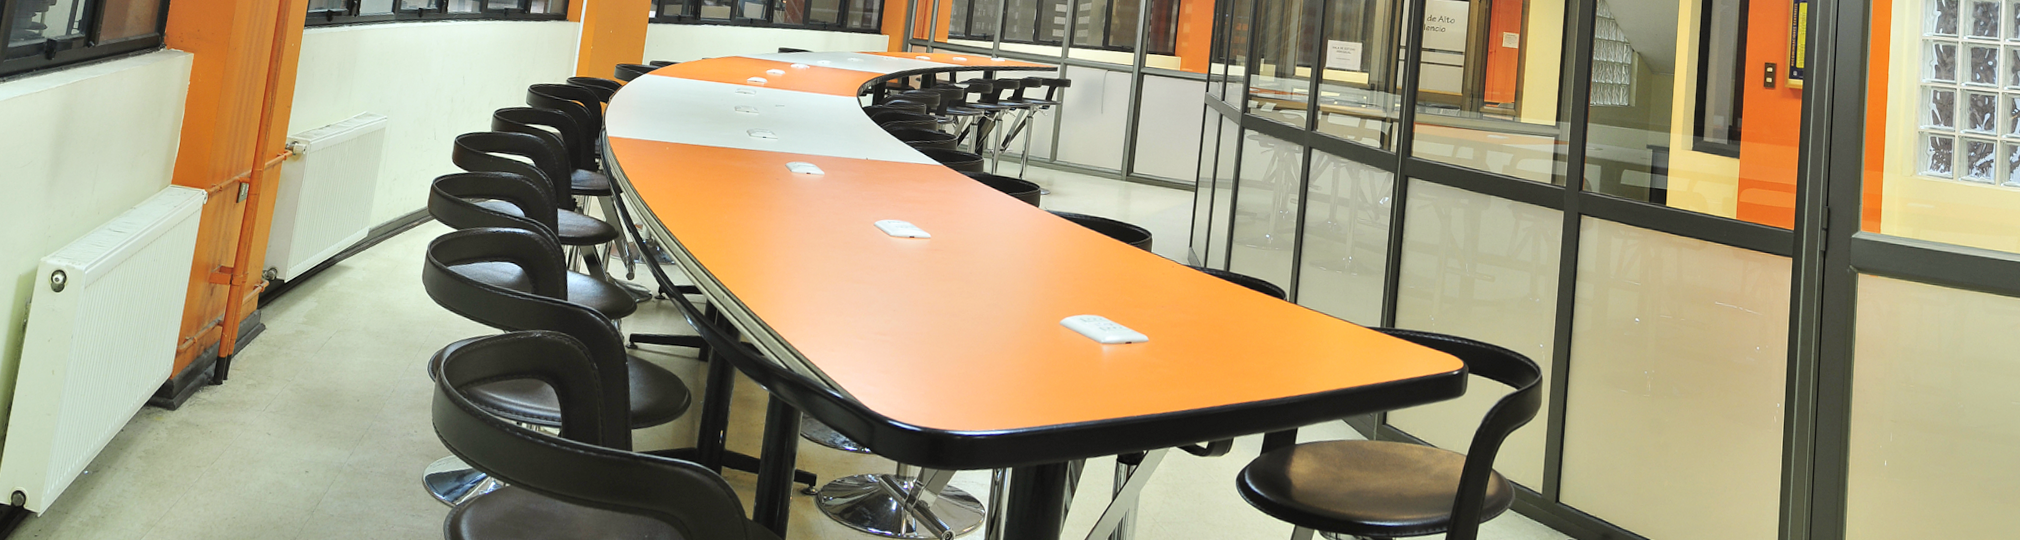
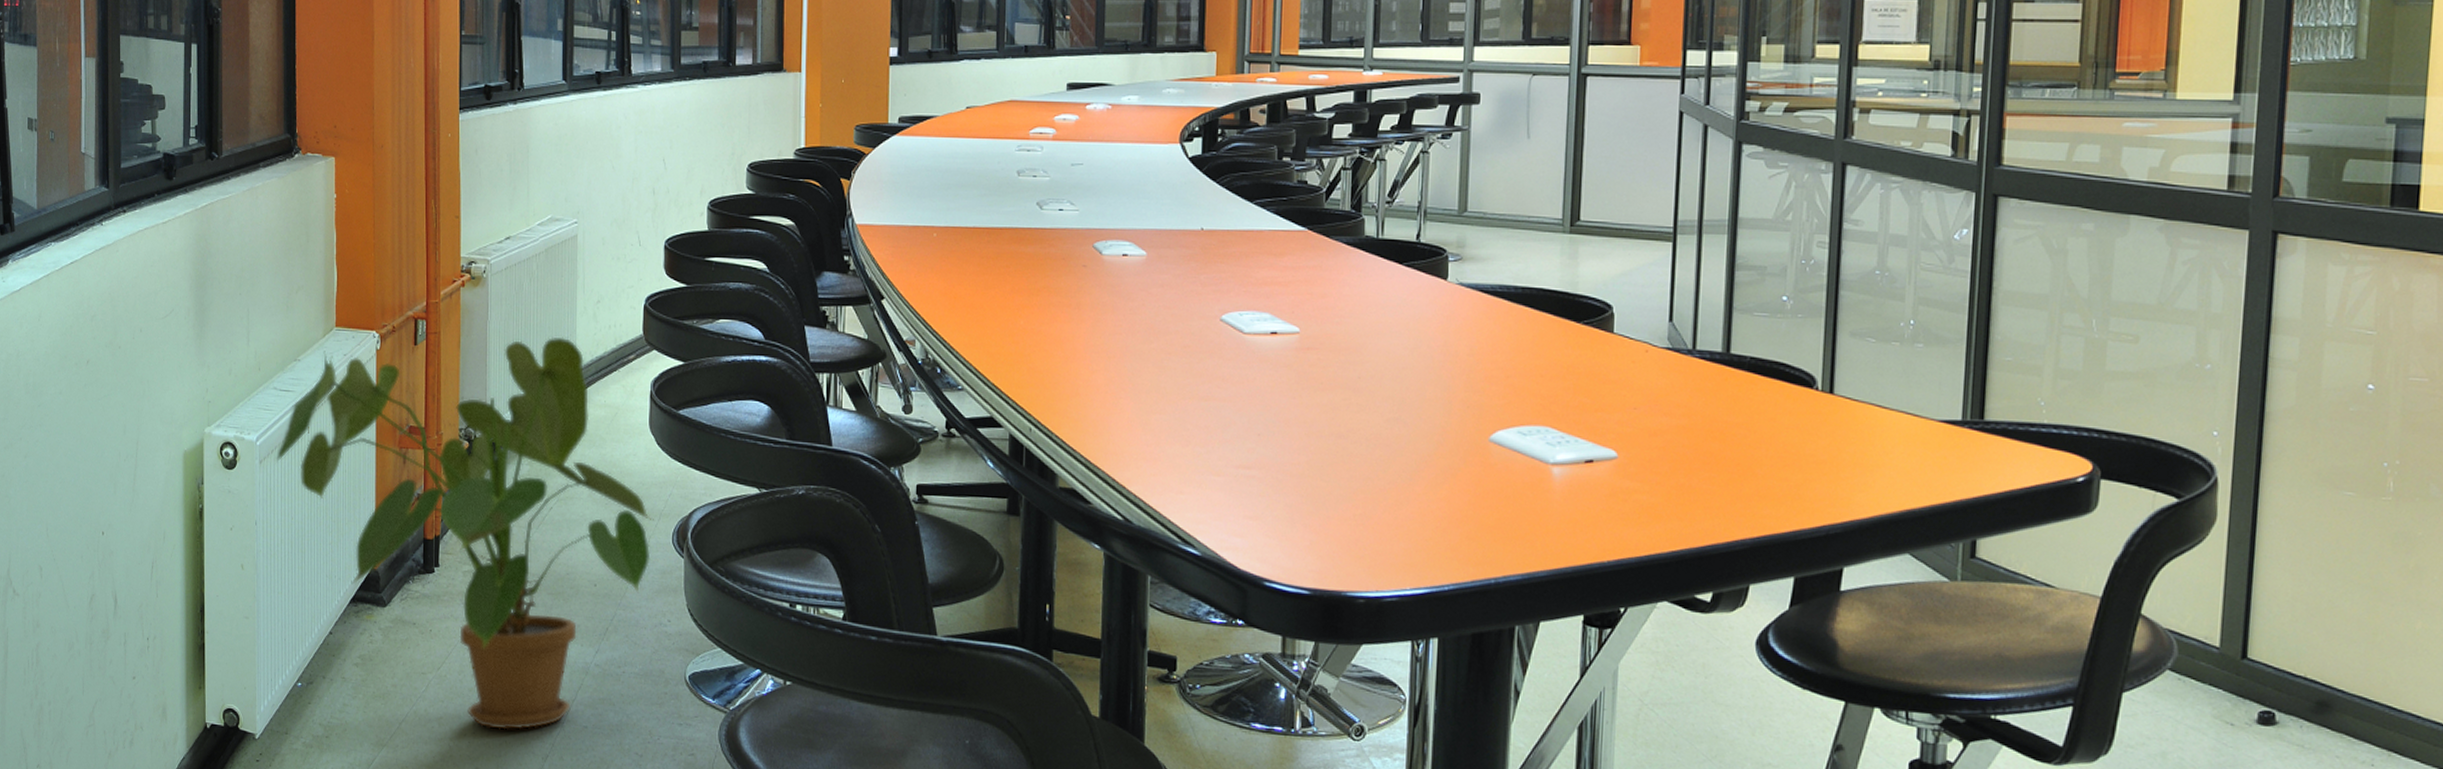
house plant: none [99,202,415,516] -> present [276,337,654,730]

